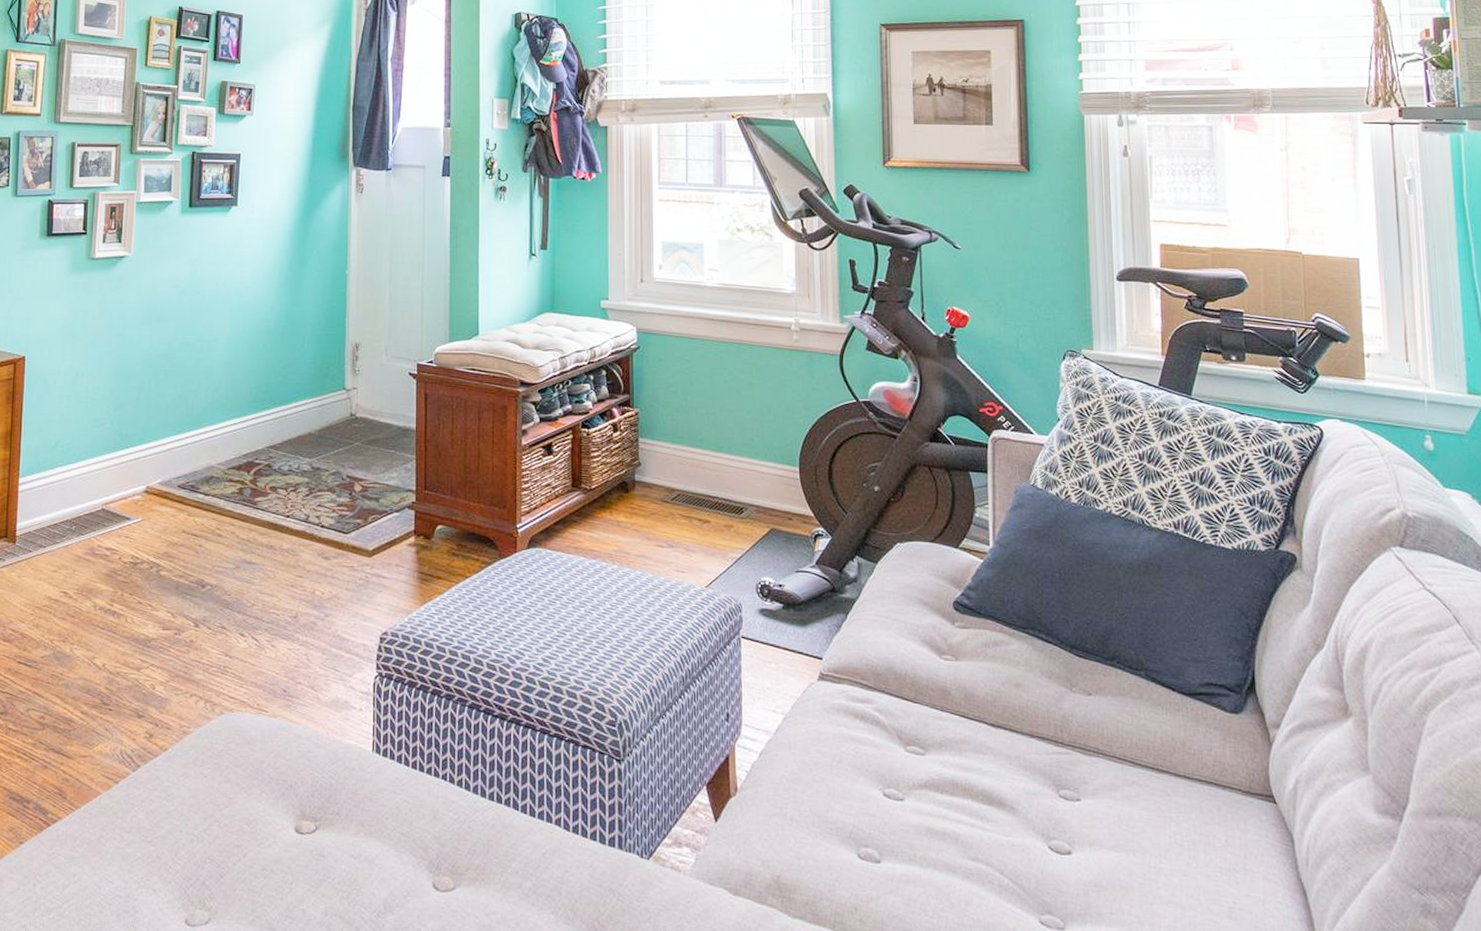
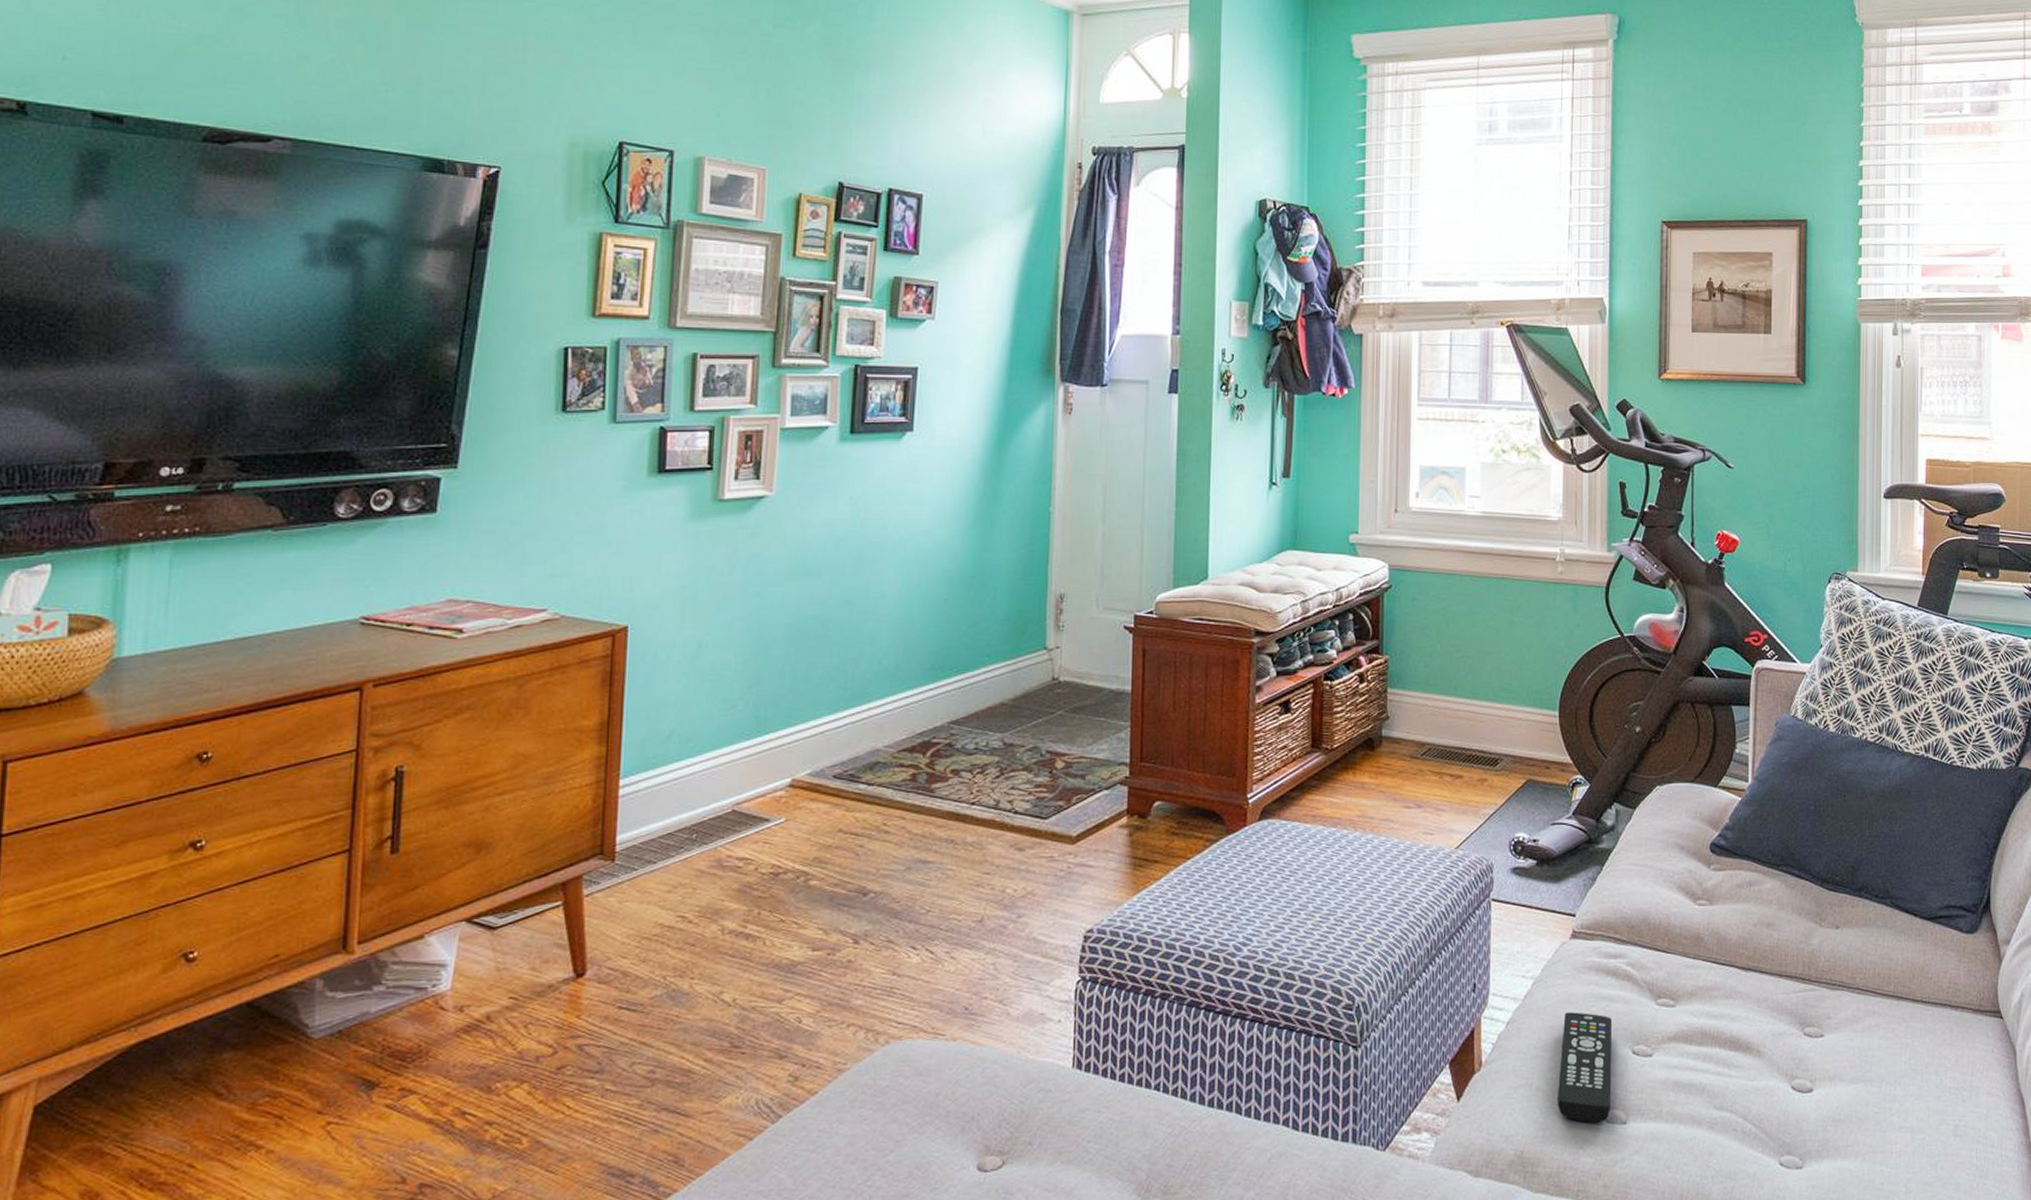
remote control: none [811,749,865,859] -> present [1558,1012,1612,1123]

